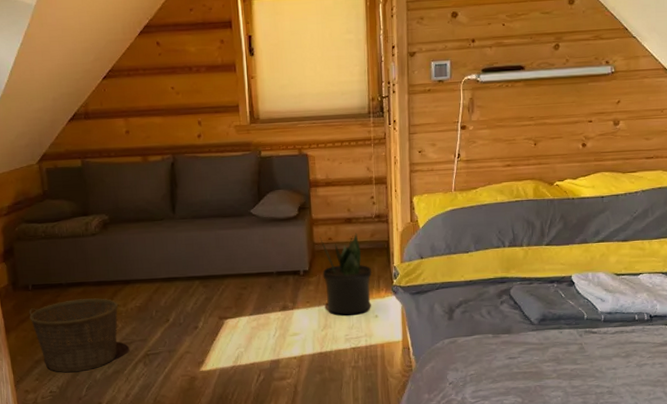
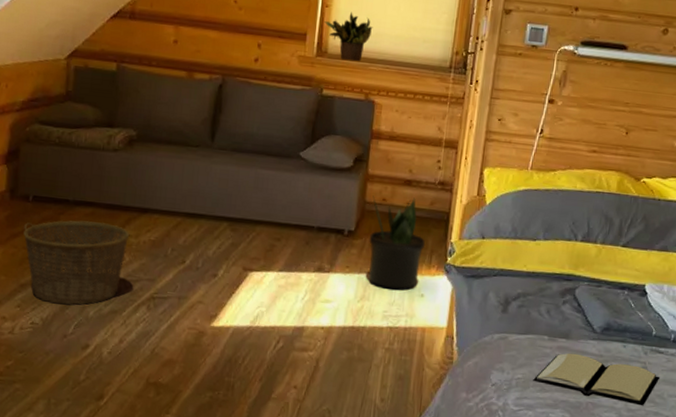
potted plant: none [252,79,296,123] -> present [324,12,373,62]
book: none [484,345,597,382] -> present [533,352,661,406]

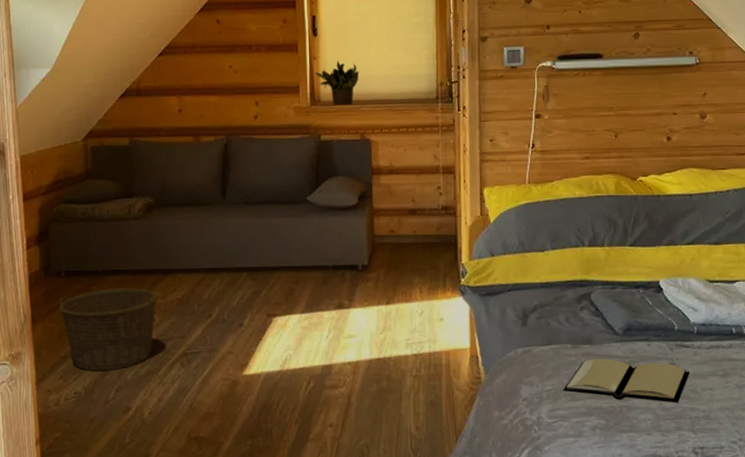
planter: present [369,195,426,290] -> none [381,225,438,317]

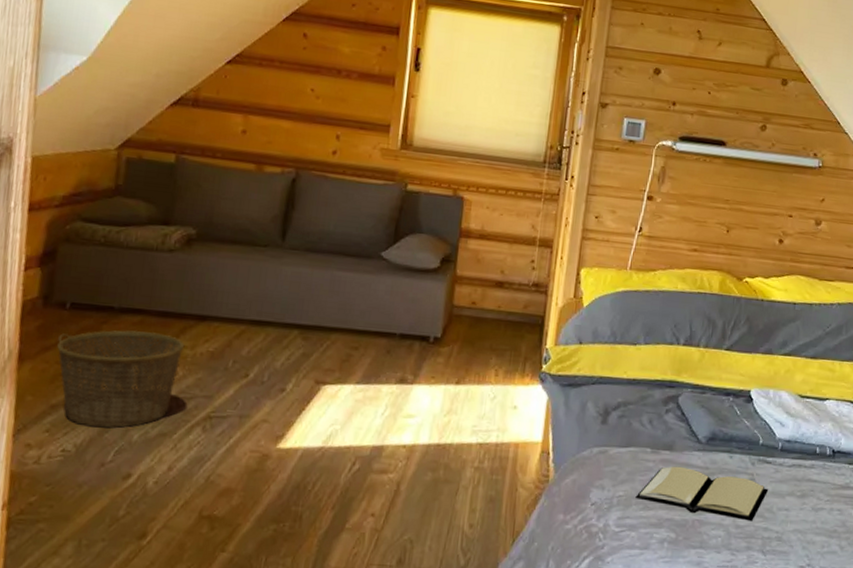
potted plant: present [314,60,360,106] -> none [410,103,462,156]

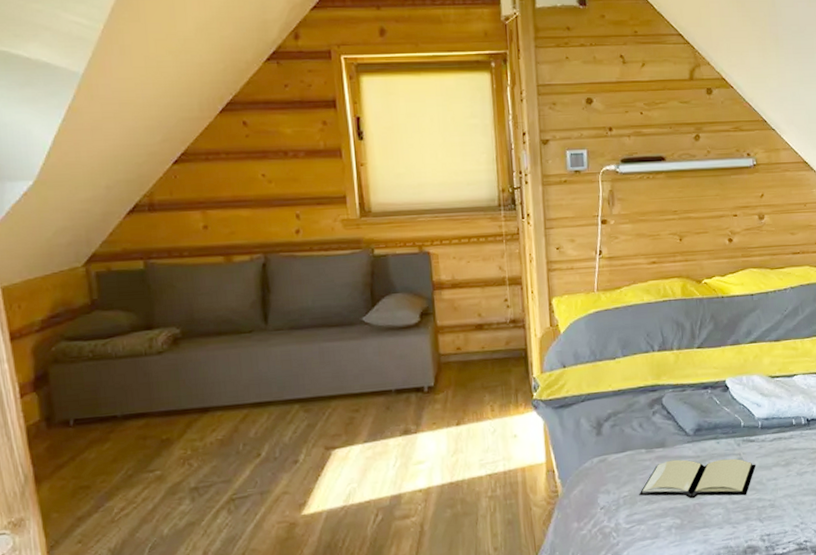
basket: present [57,330,185,428] -> none [69,431,194,531]

